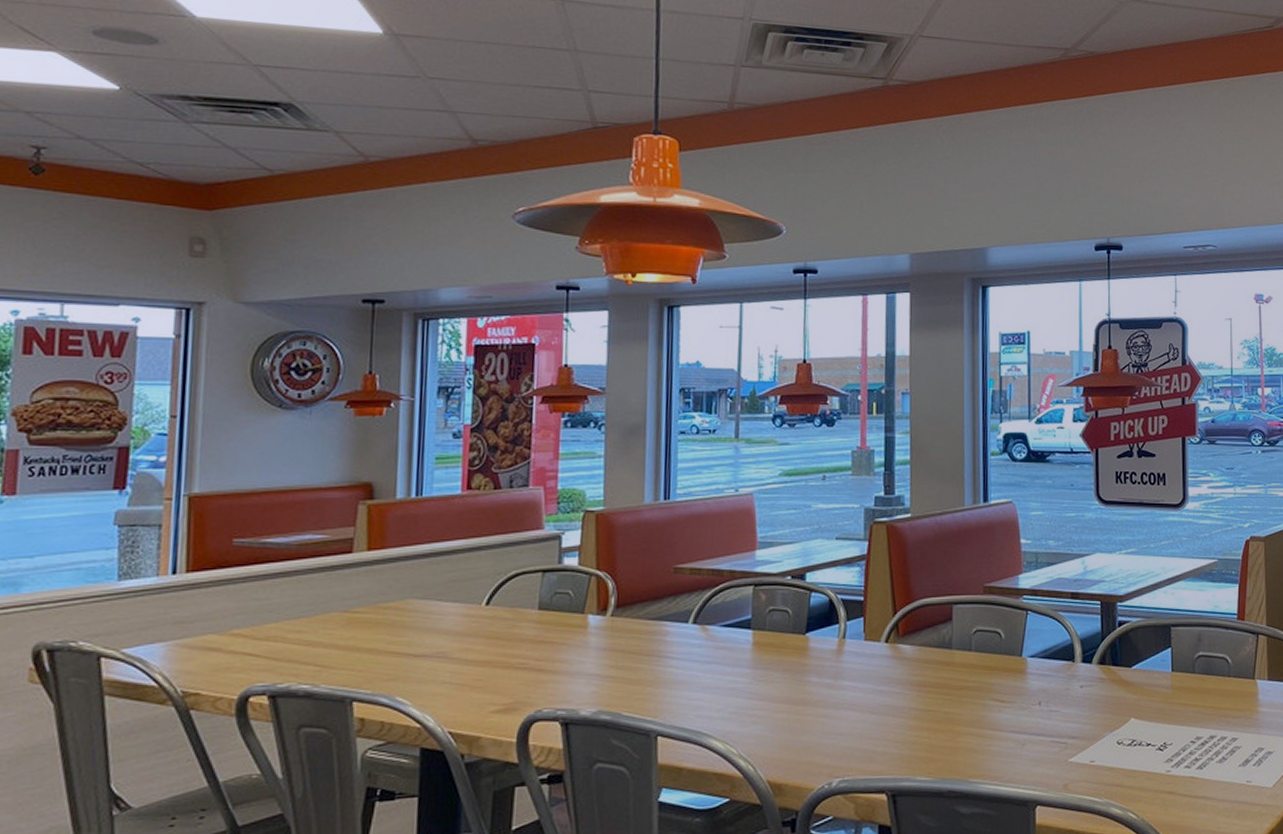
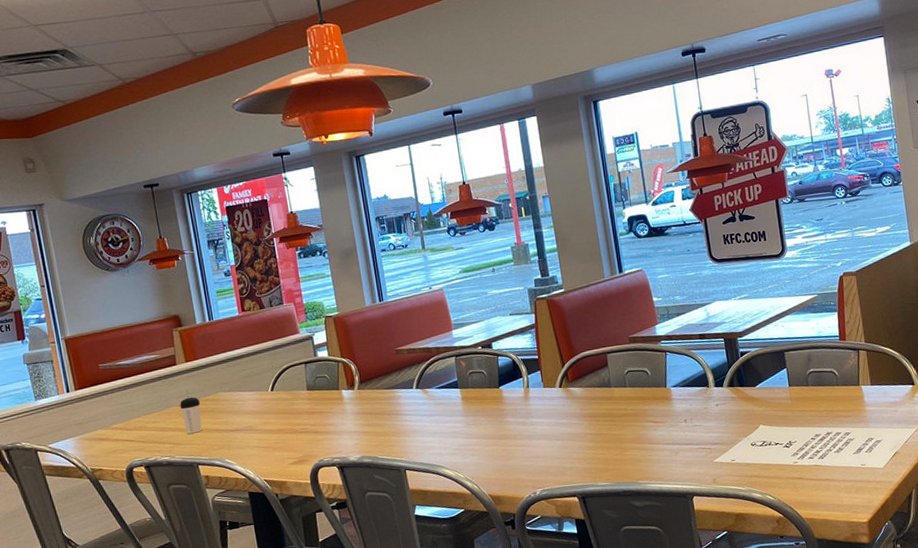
beverage cup: none [344,589,377,654] -> present [179,389,202,434]

